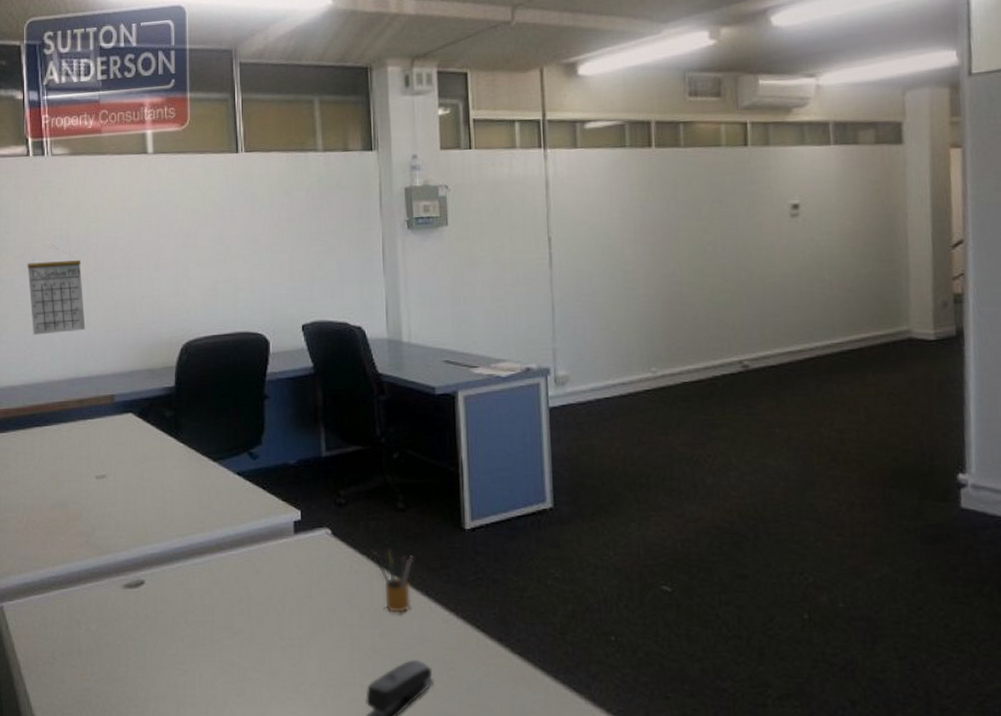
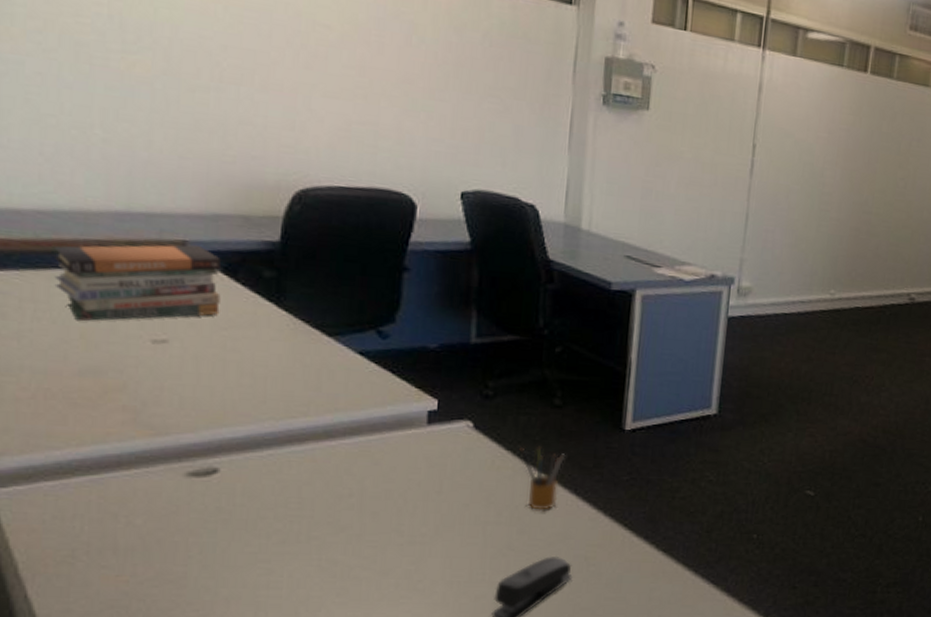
calendar: present [27,246,86,335] -> none [48,27,146,152]
book stack: none [34,397,138,466] -> present [53,244,221,322]

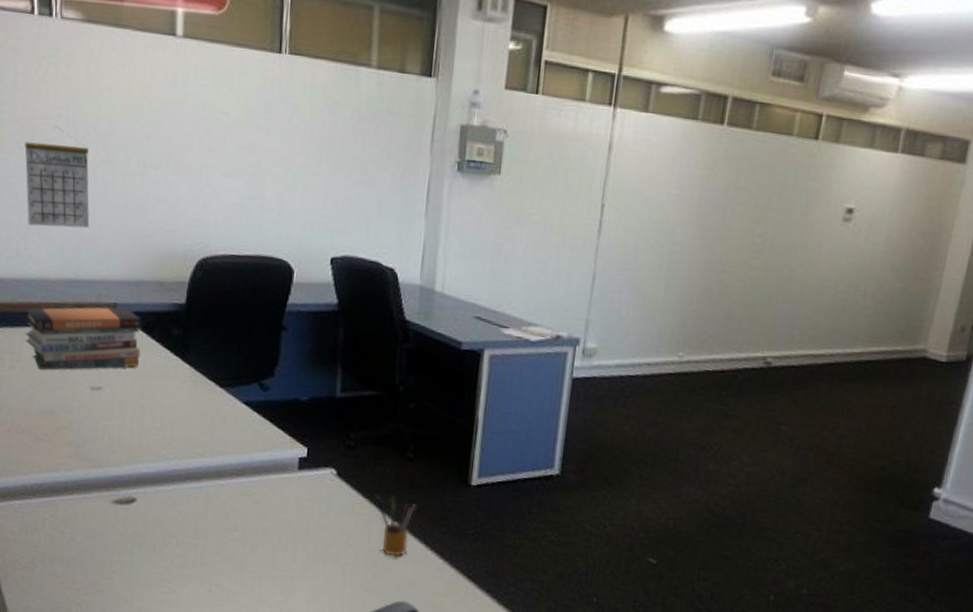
calendar: none [48,27,146,152] -> present [24,127,90,229]

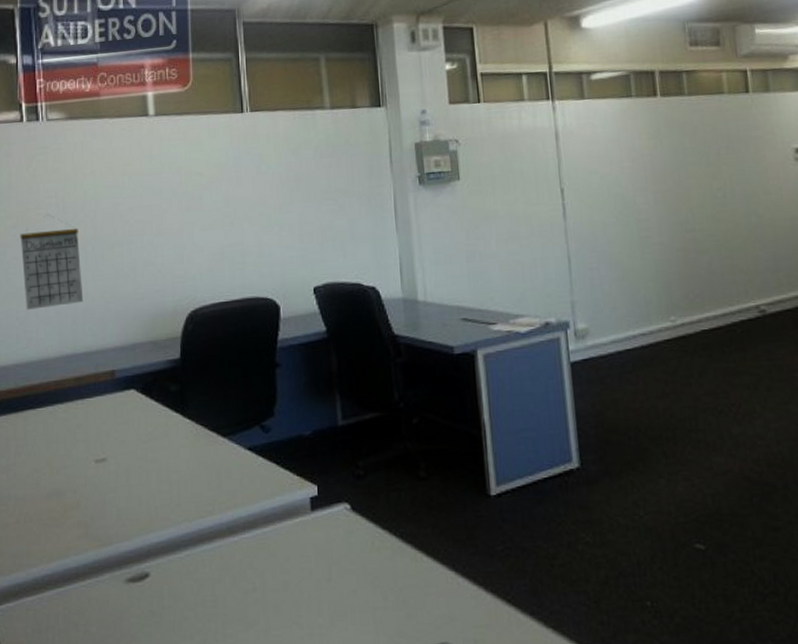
book stack: present [25,306,141,370] -> none [27,372,141,452]
pencil box: present [375,495,416,557] -> none [395,521,439,591]

